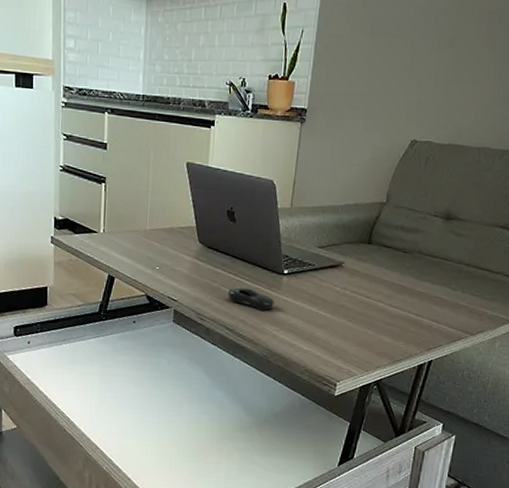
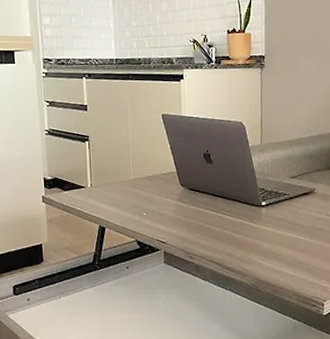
computer mouse: present [228,286,274,311] -> none [213,222,257,242]

